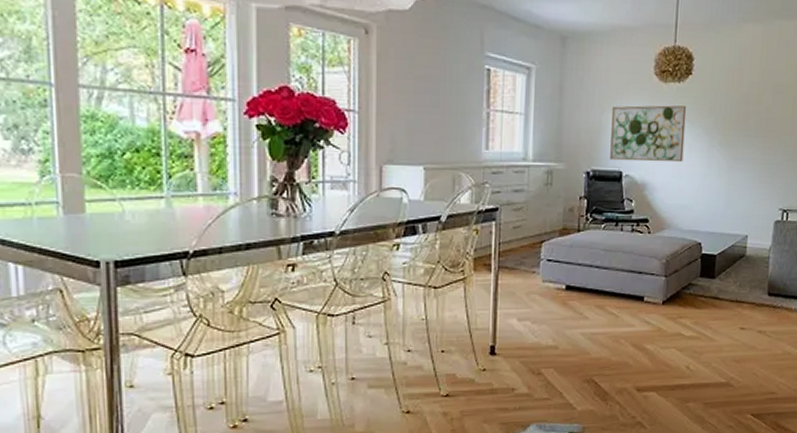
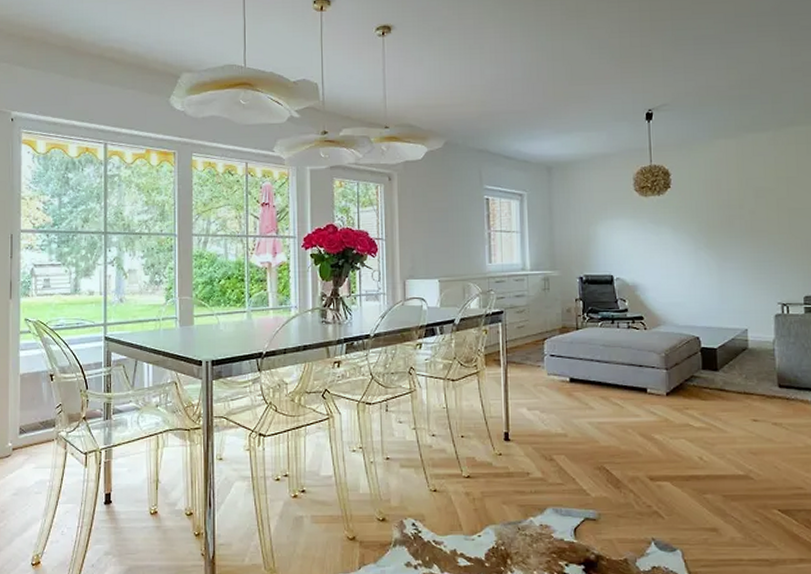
wall art: present [610,105,687,163] -> none [597,215,671,266]

